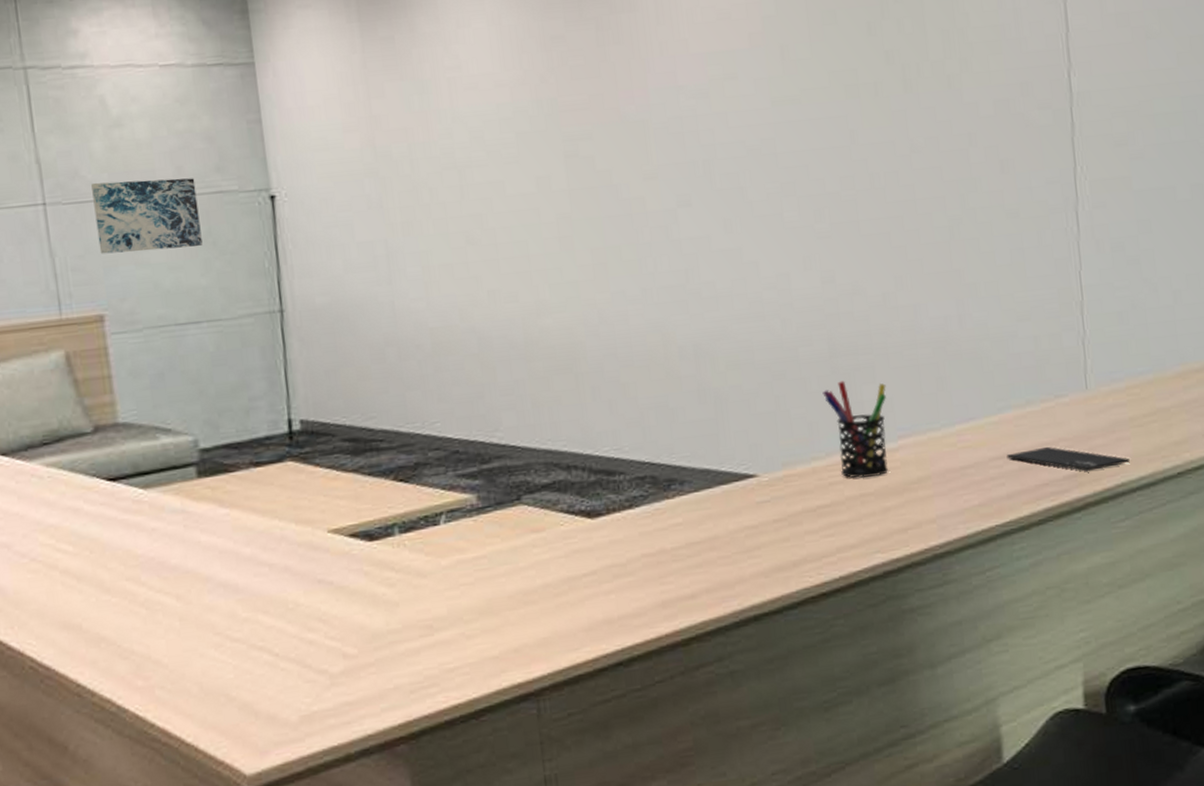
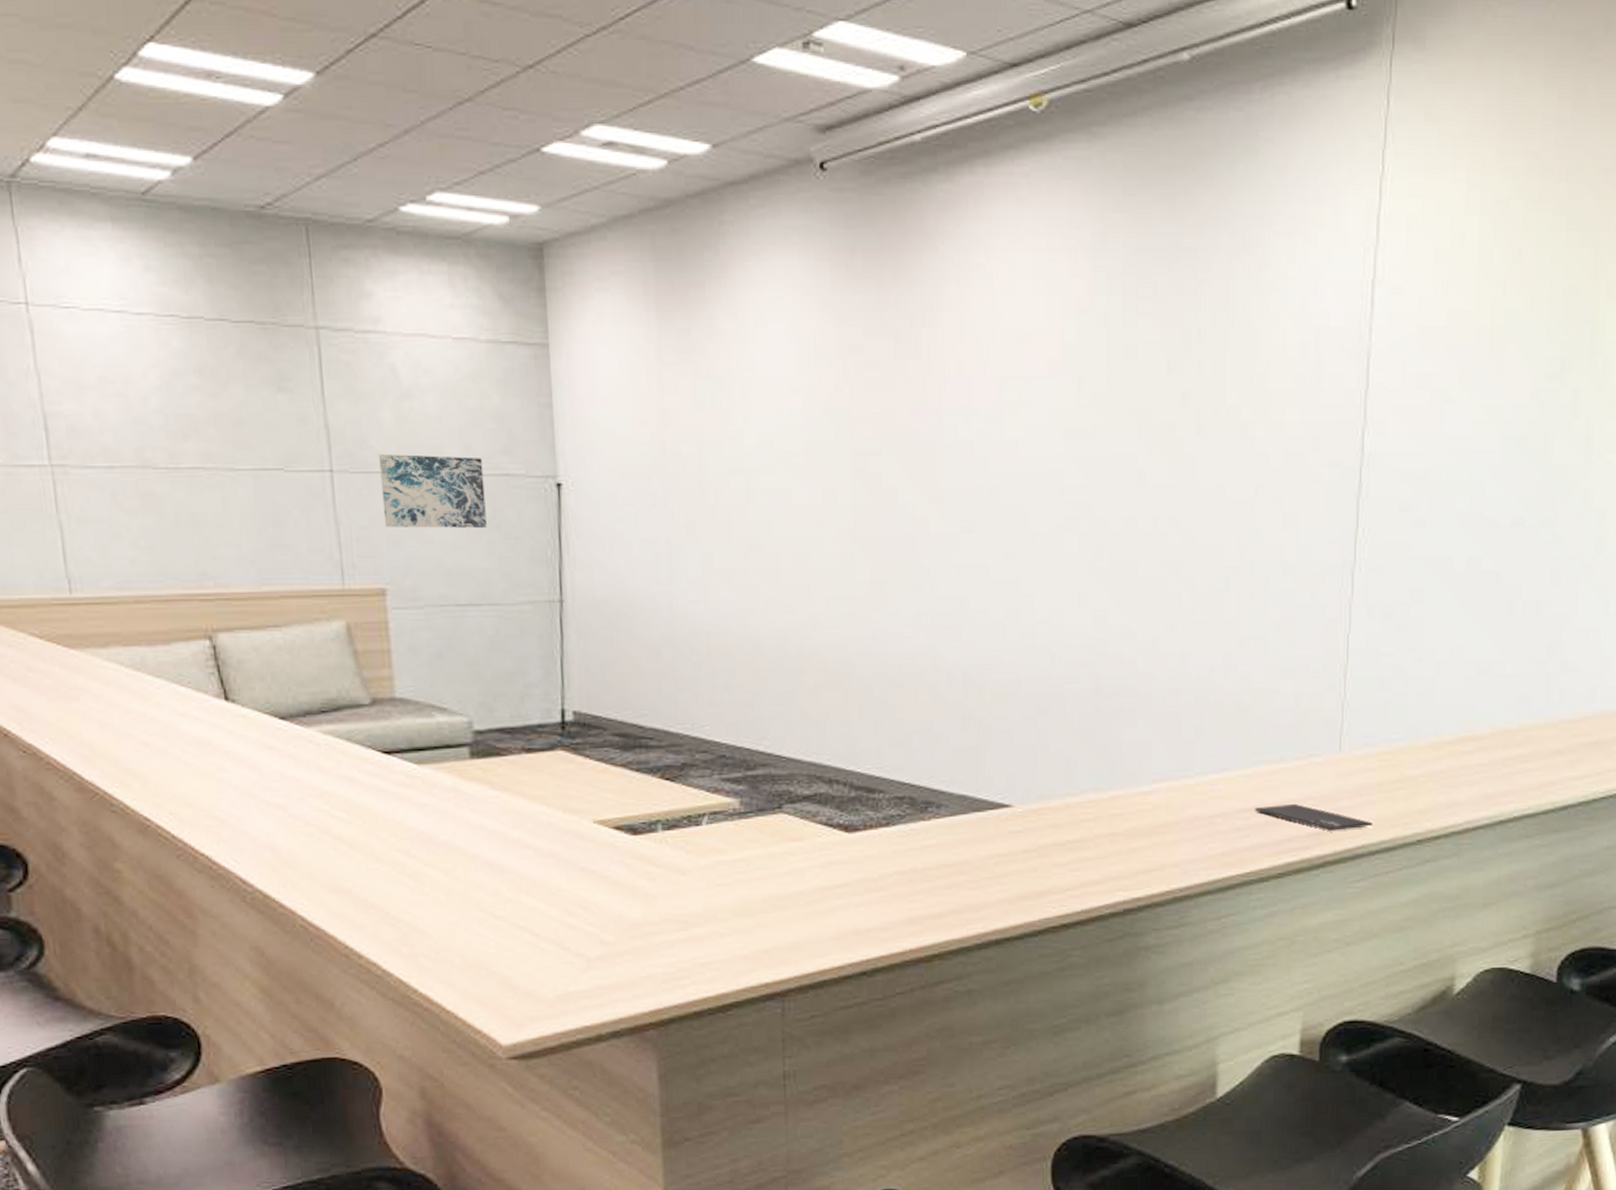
pen holder: present [822,380,888,478] -> none [1083,721,1146,817]

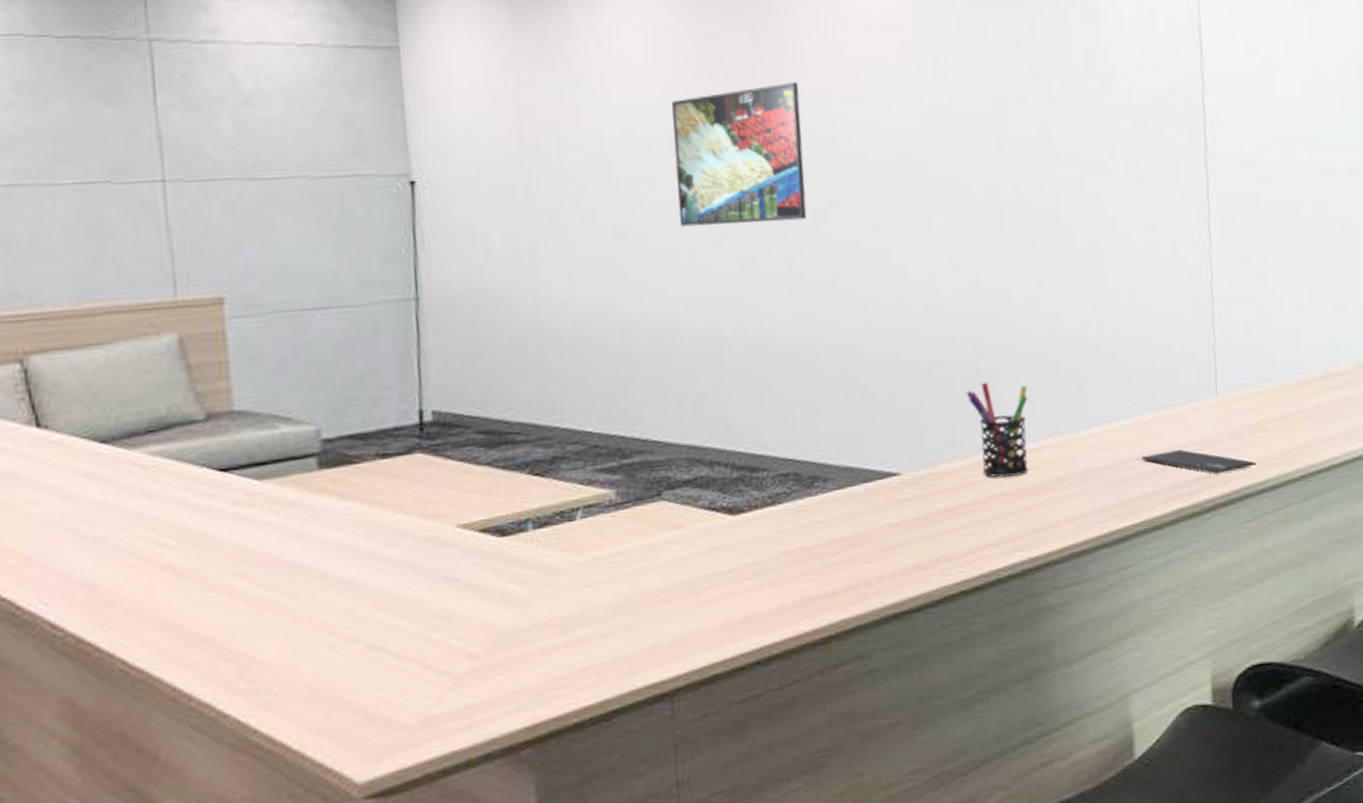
wall art: present [379,454,487,529] -> none [217,160,335,235]
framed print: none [810,398,939,545] -> present [671,82,807,227]
pen holder: none [1083,721,1146,817] -> present [966,382,1028,478]

